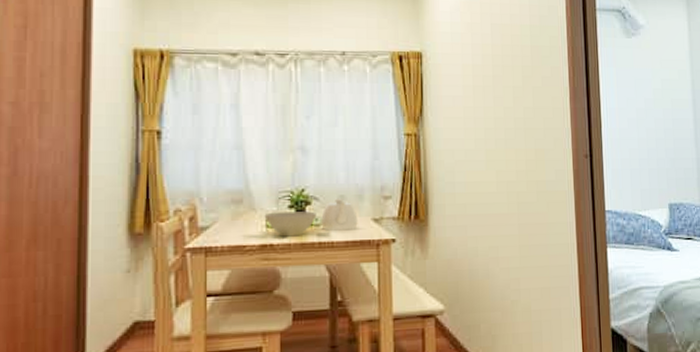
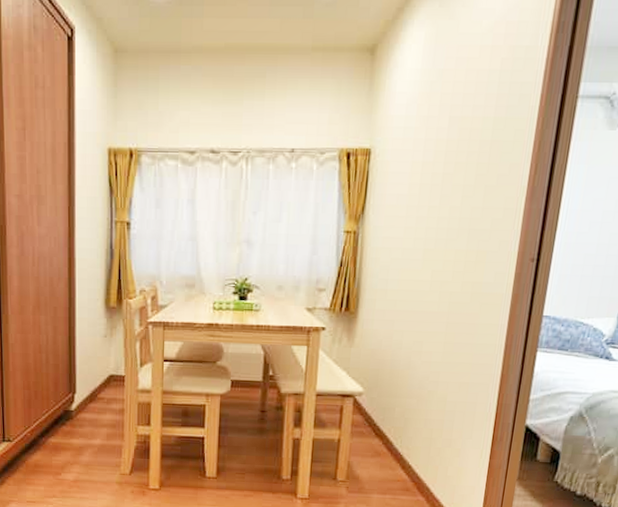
bowl: present [264,211,317,237] -> none [212,297,257,319]
teapot: present [321,198,358,231] -> none [260,287,293,317]

